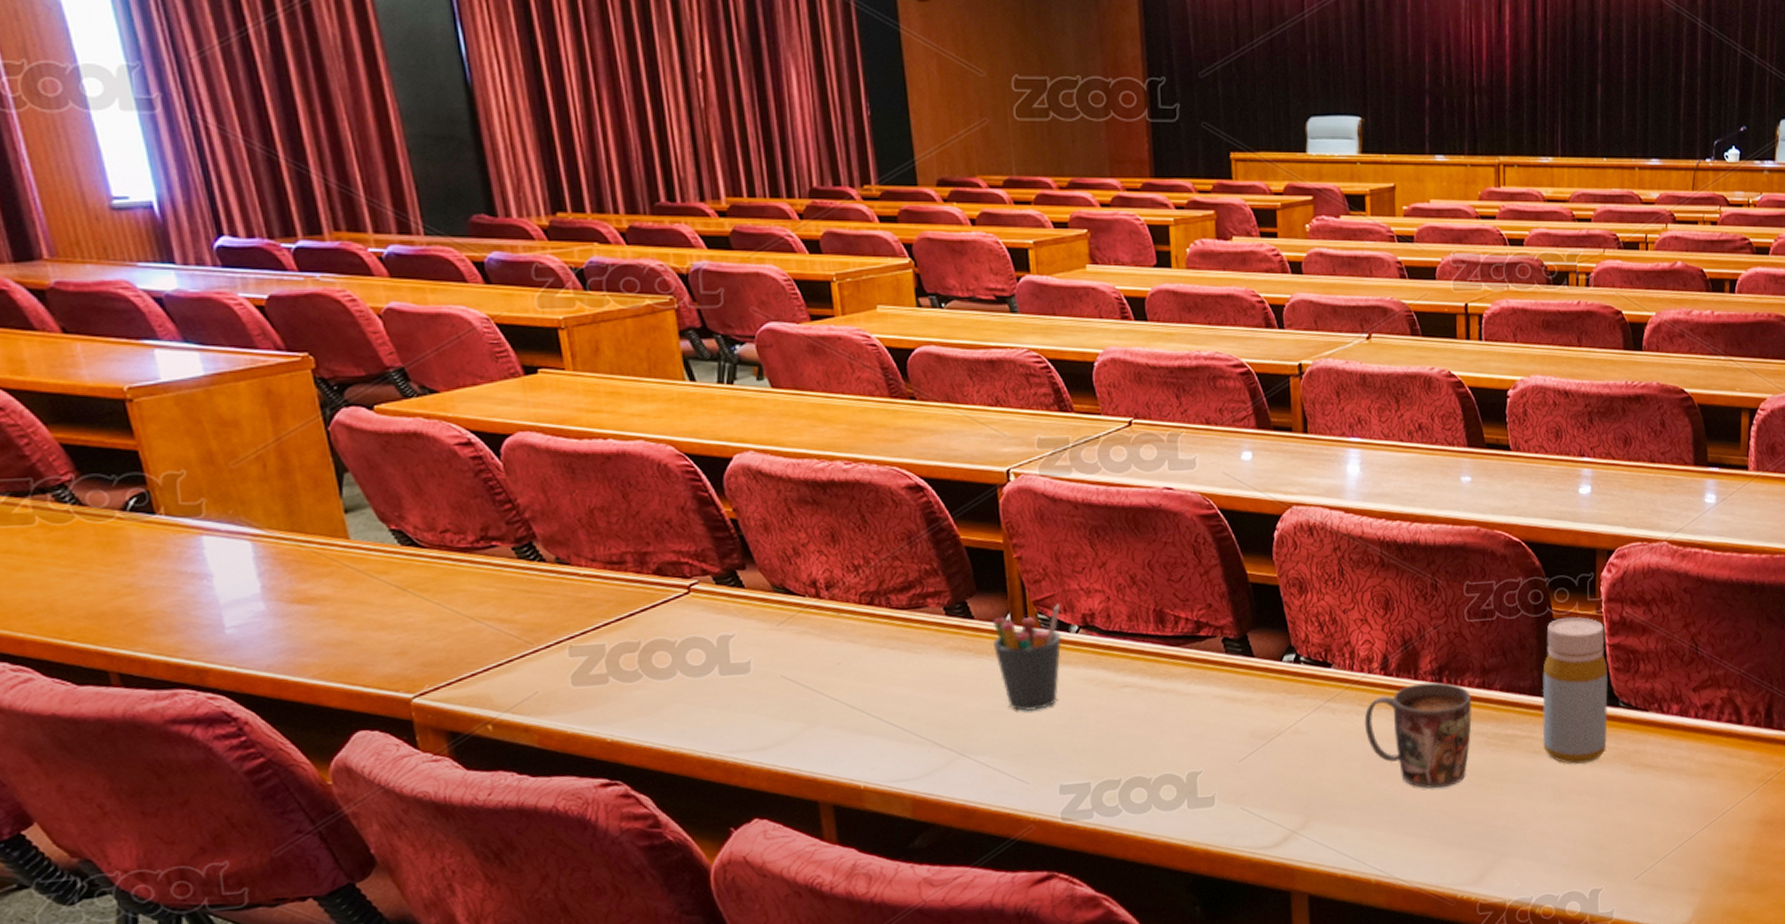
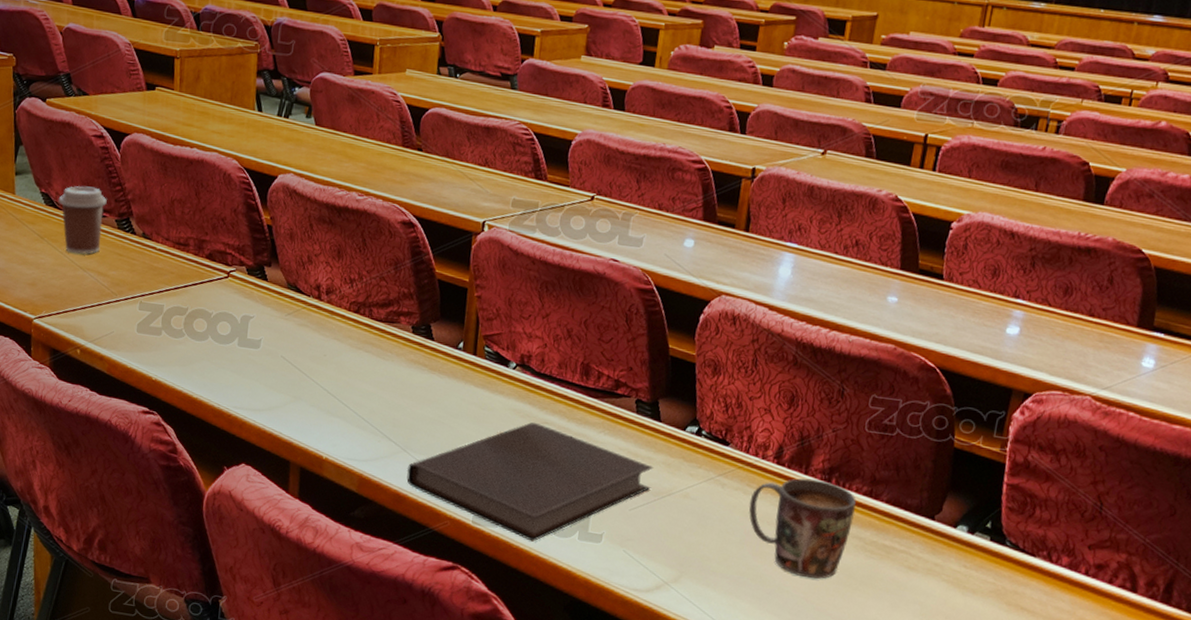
coffee cup: none [419,510,496,602] -> present [58,186,107,254]
notebook: none [970,688,1257,824] -> present [406,422,654,542]
pen holder: present [992,604,1062,712] -> none [445,341,504,427]
bottle: present [1542,617,1608,764] -> none [918,448,1006,591]

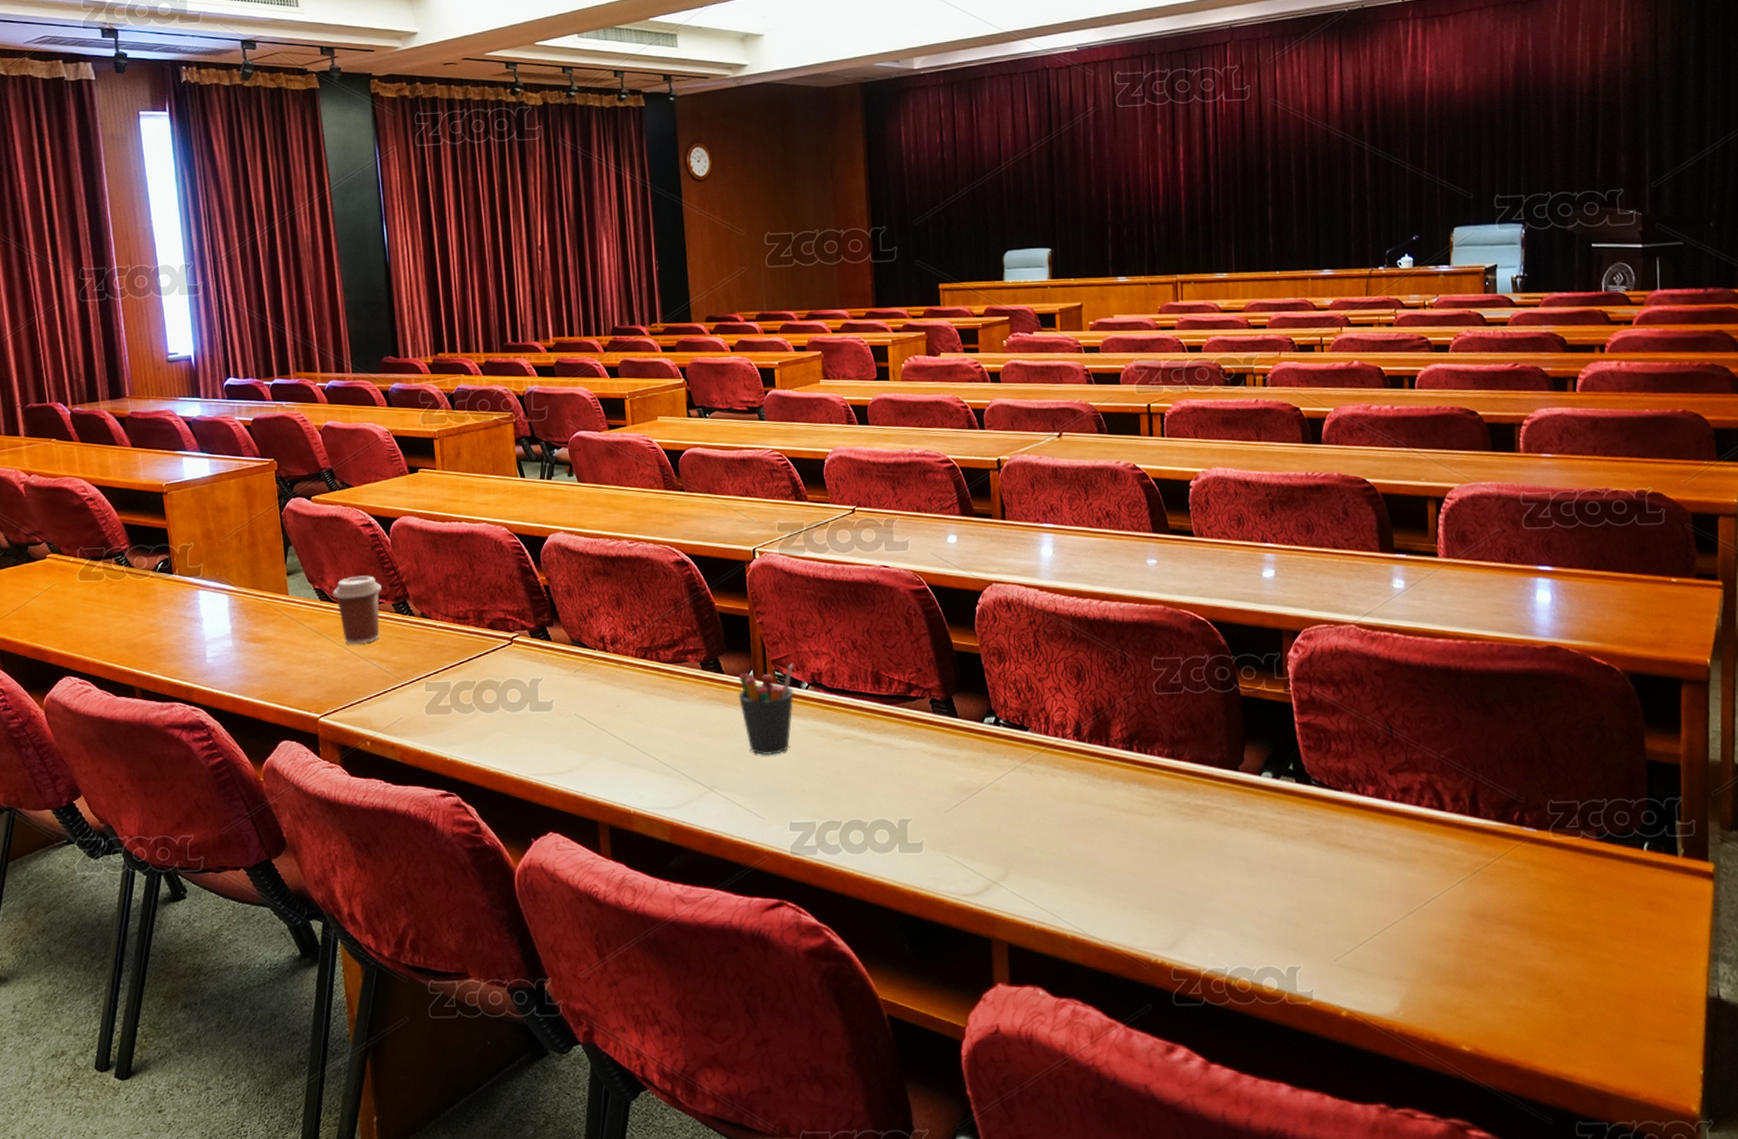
notebook: present [406,422,654,542] -> none [717,740,961,863]
pen holder: none [445,341,504,427] -> present [738,663,794,756]
mug: present [749,478,856,579] -> none [1059,750,1163,852]

